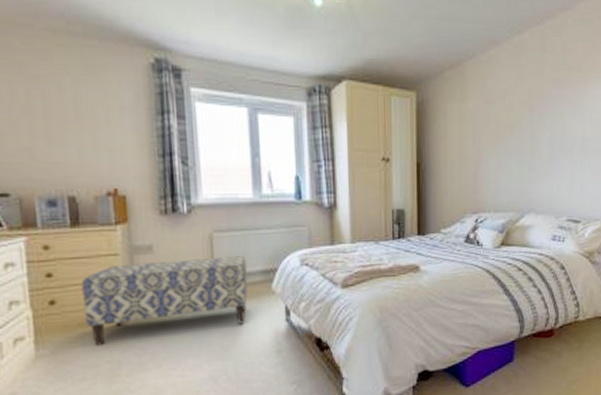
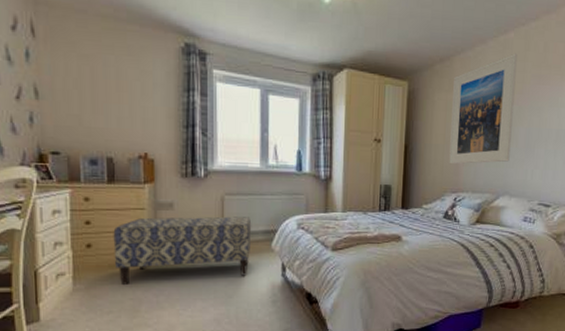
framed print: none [467,55,534,182] -> present [449,53,518,165]

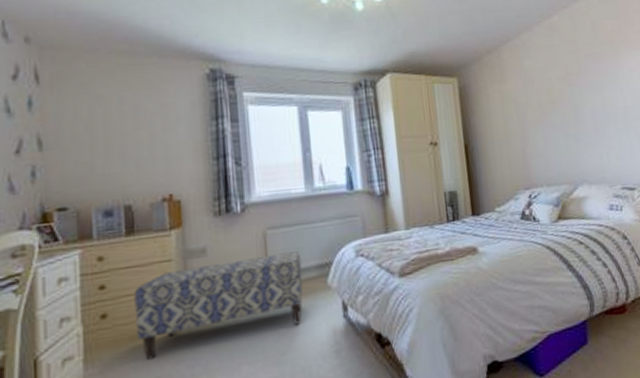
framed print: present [449,53,518,165] -> none [505,35,581,159]

